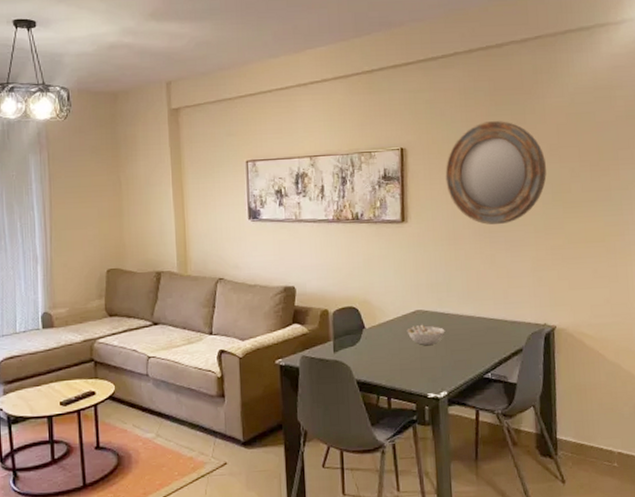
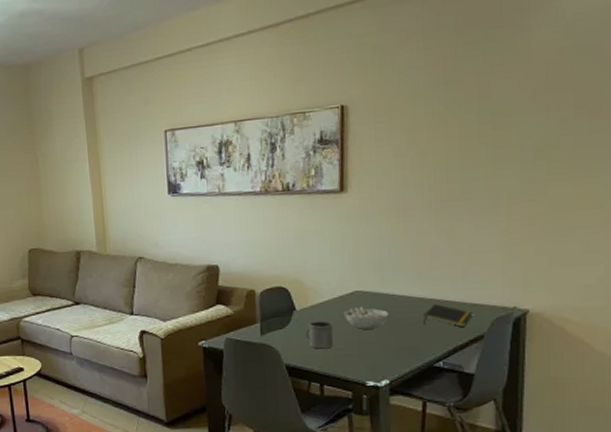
mug: none [373,338,399,365] -> present [304,321,334,349]
home mirror: present [445,121,547,225] -> none [395,63,527,192]
notepad: none [474,321,513,341] -> present [424,304,473,327]

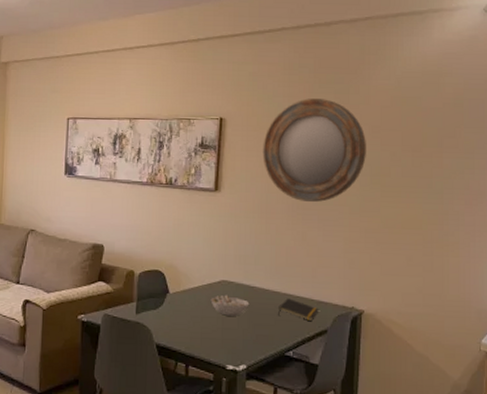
mug: present [304,321,334,349] -> none [175,305,201,332]
home mirror: none [395,63,527,192] -> present [262,98,366,203]

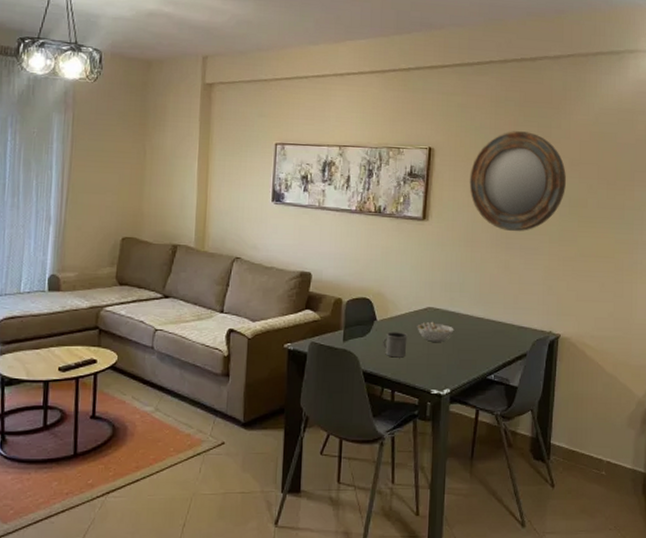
mug: none [175,305,201,332] -> present [382,332,408,358]
notepad: present [278,298,319,321] -> none [481,324,520,345]

